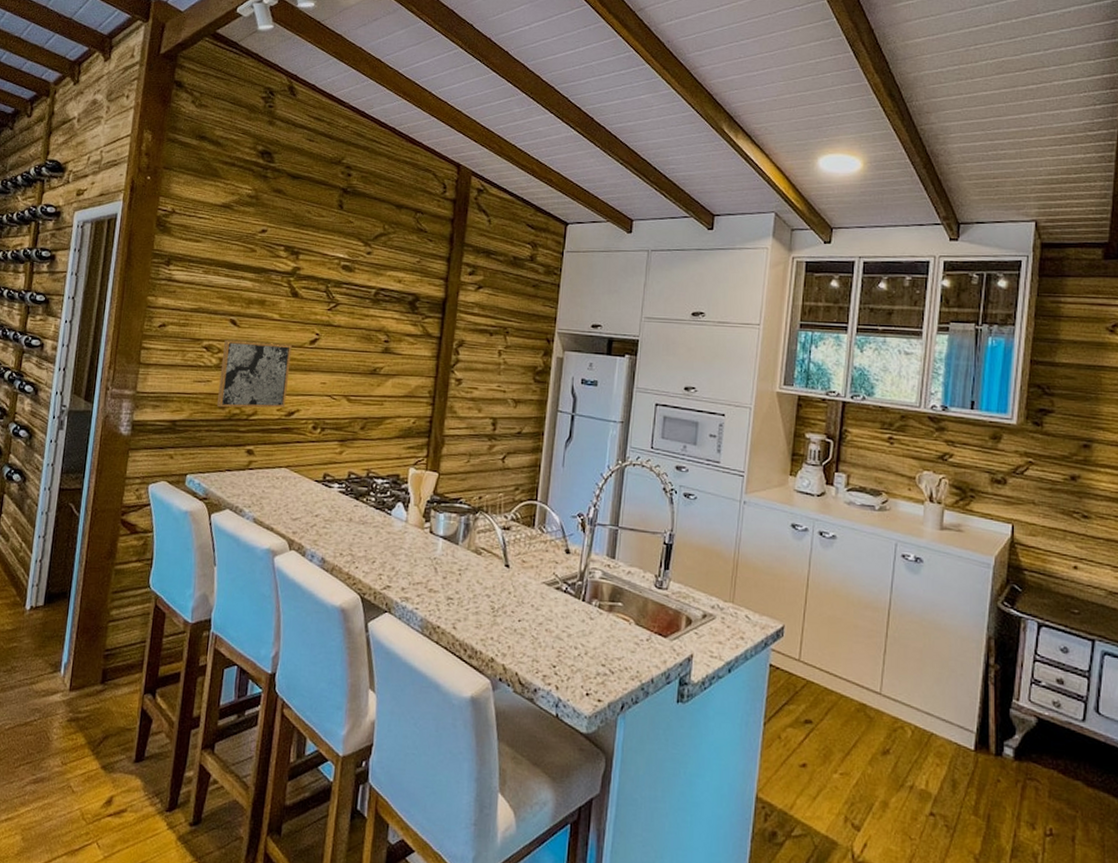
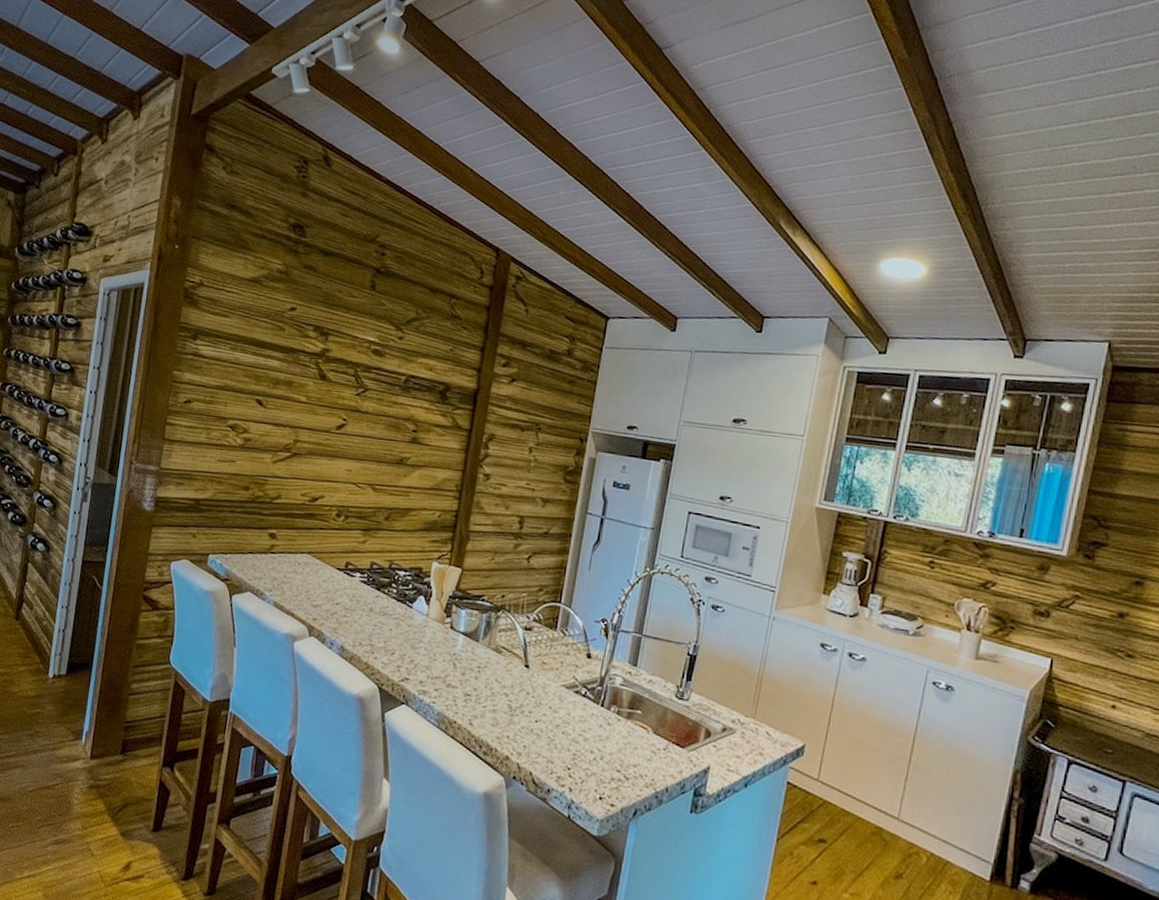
wall art: present [217,340,292,408] -> none [241,420,318,493]

